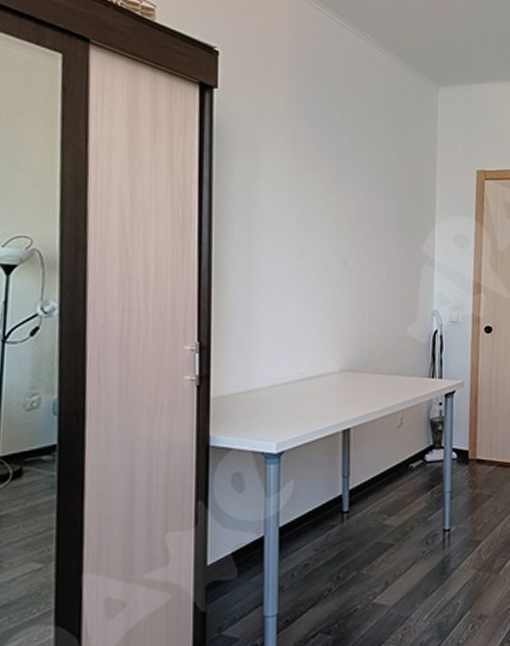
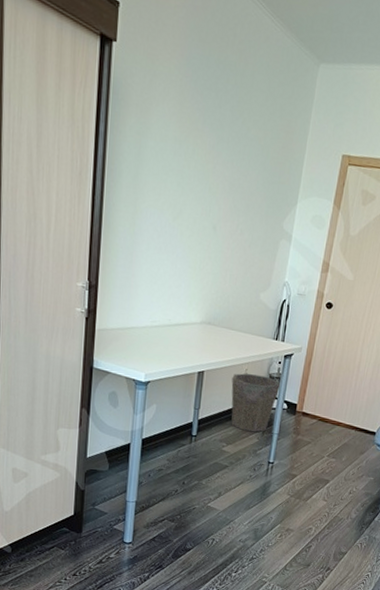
waste bin: none [385,422,444,495] -> present [231,373,280,432]

